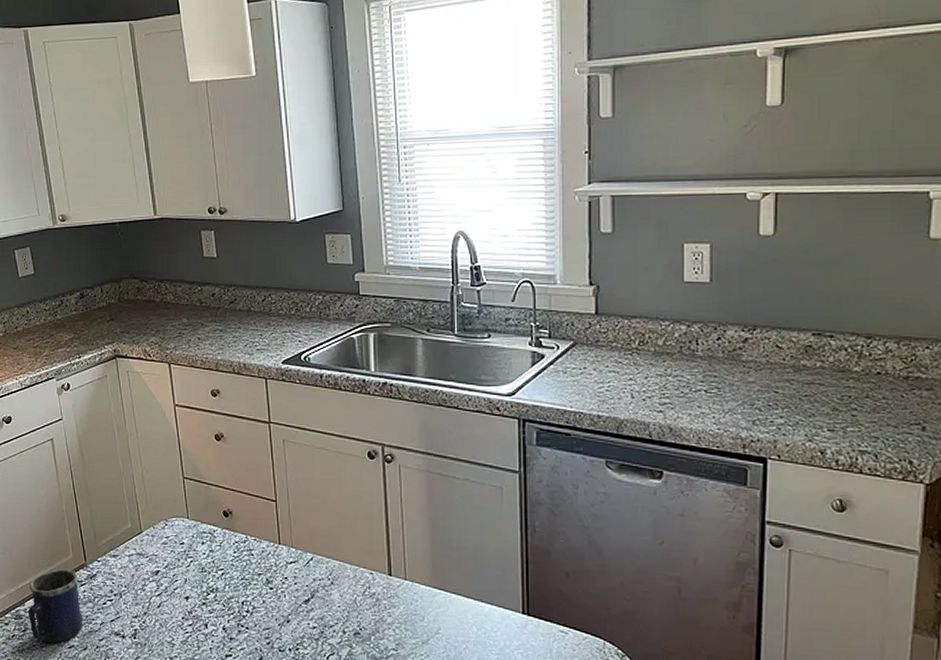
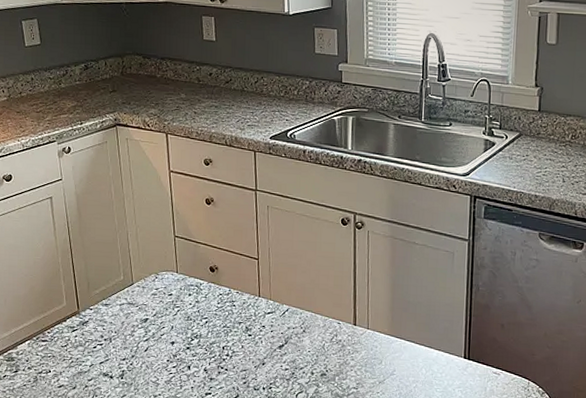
mug: present [28,569,83,643] -> none [20,316,74,383]

